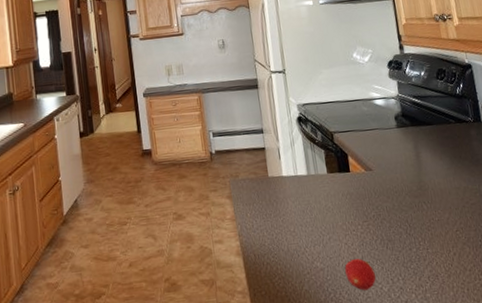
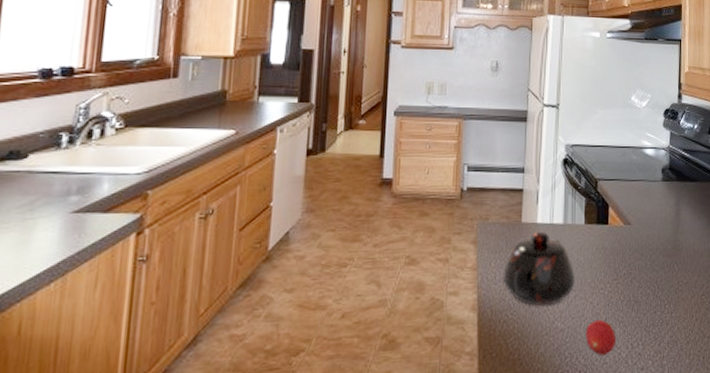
teapot: none [259,182,328,249] -> present [503,231,575,307]

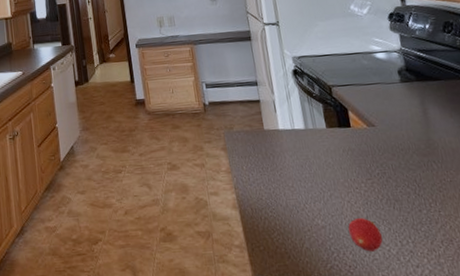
teapot: present [503,231,575,307] -> none [255,136,328,205]

